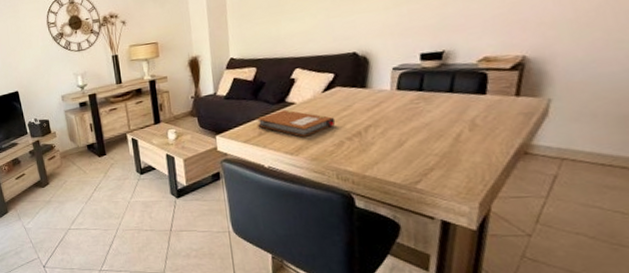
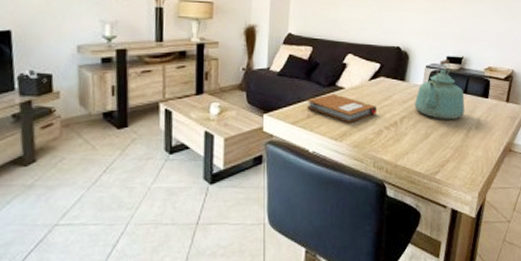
kettle: none [380,56,452,125] -> present [414,58,465,120]

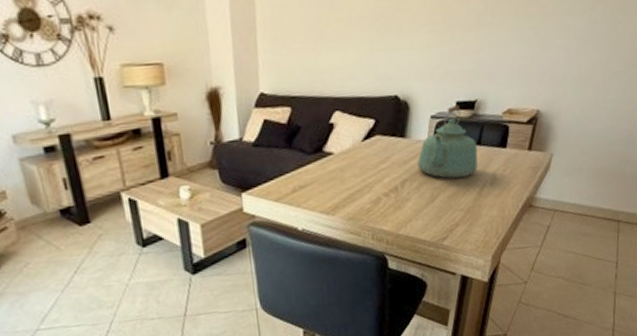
notebook: present [306,94,377,123] -> none [290,161,374,194]

